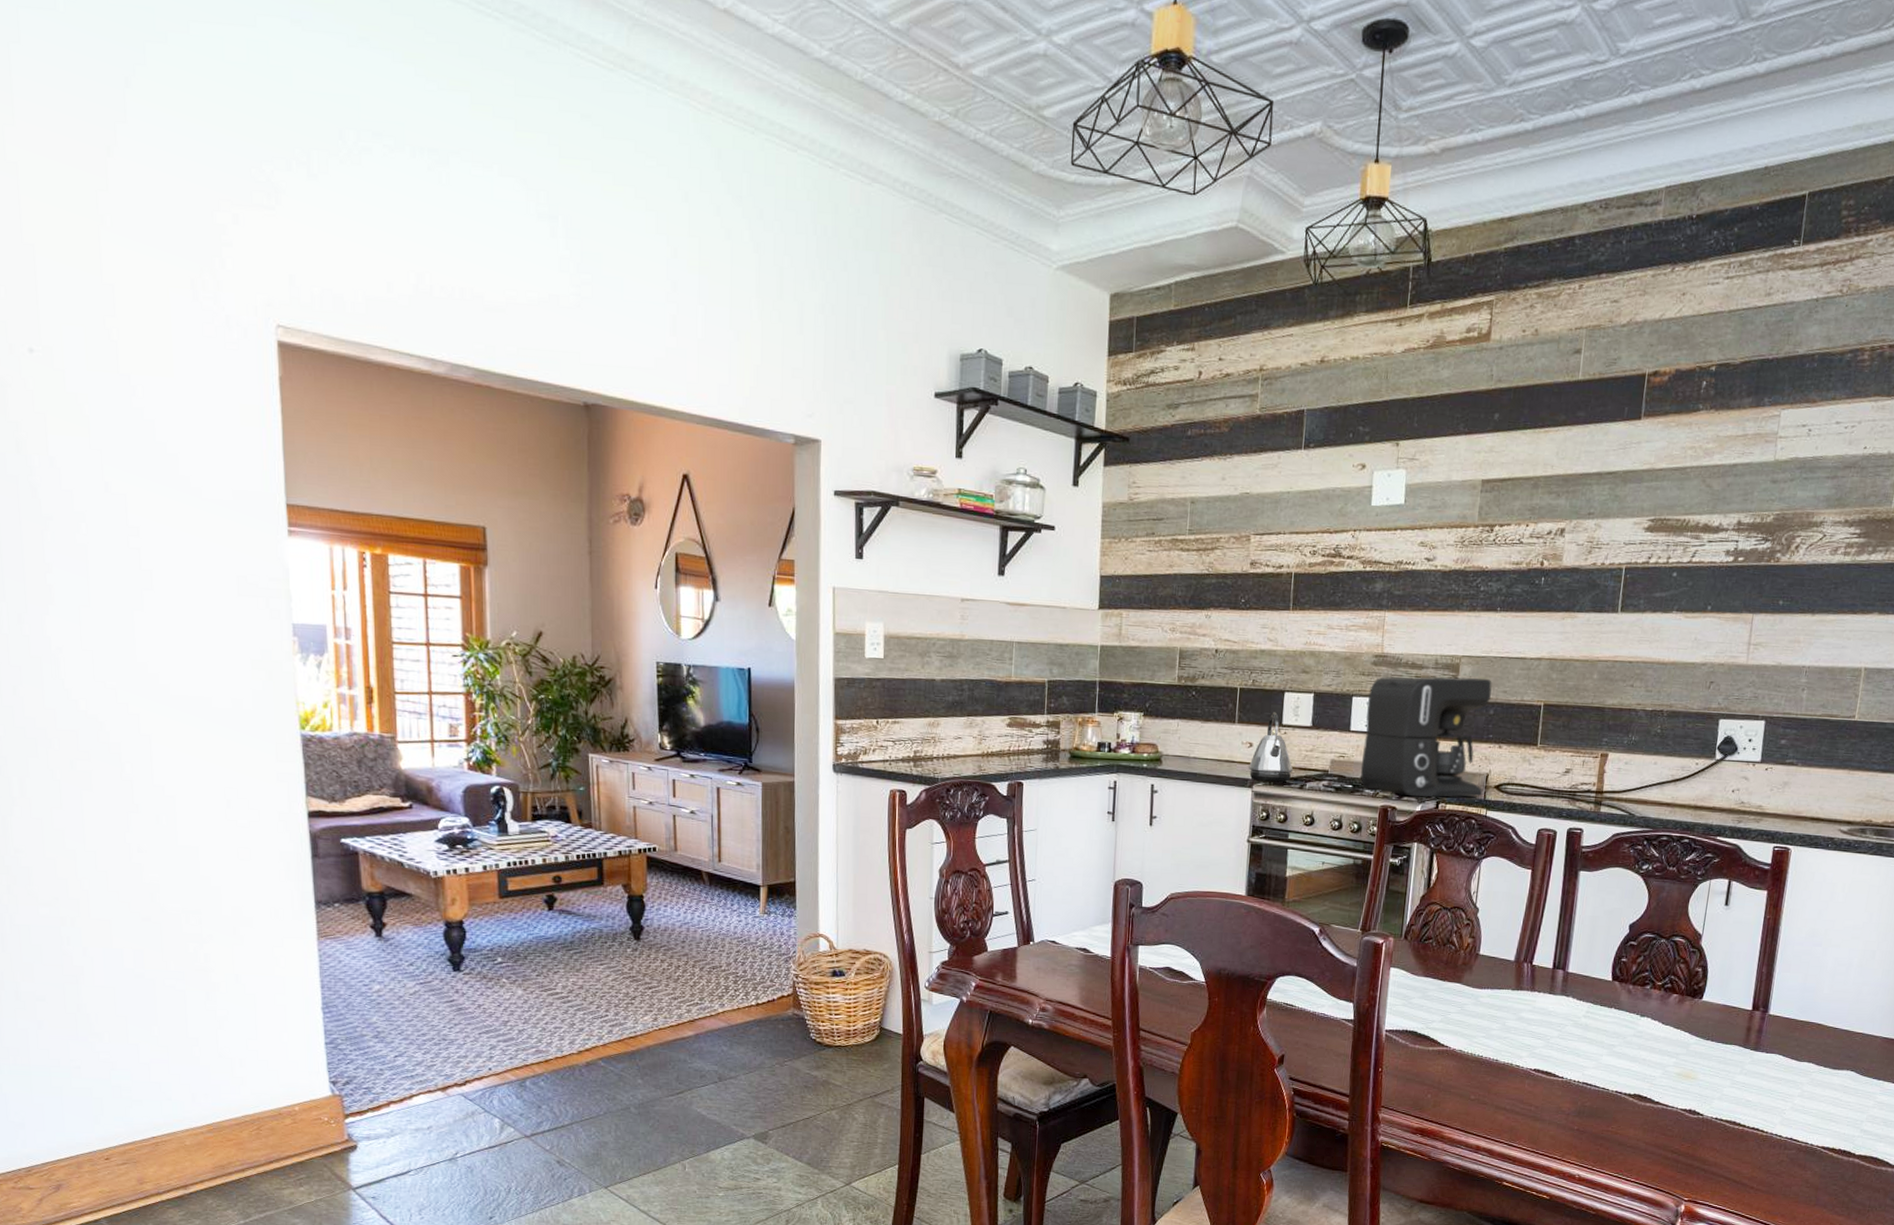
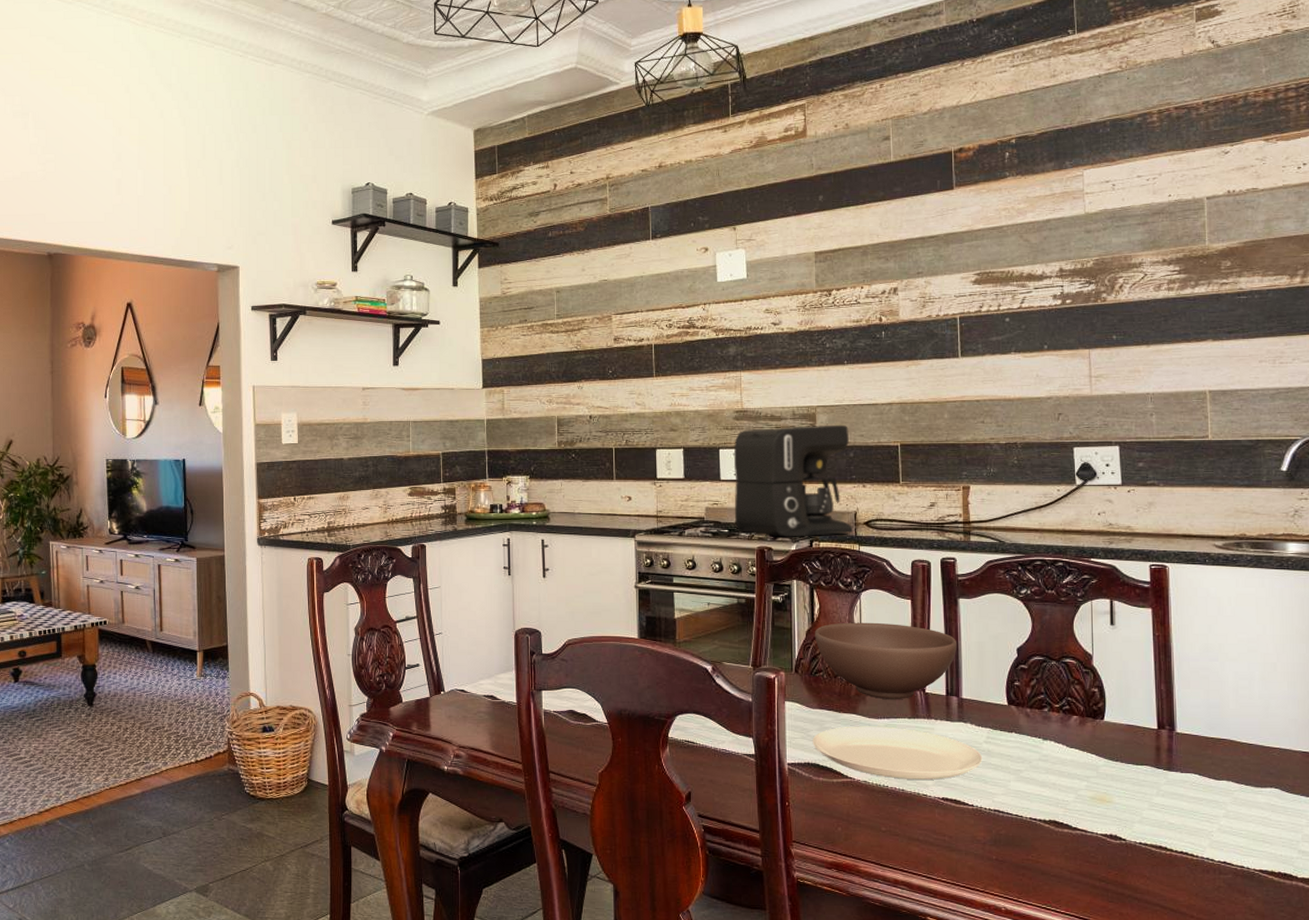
kettle: present [1249,712,1294,783] -> none [630,468,672,531]
plate: none [1413,995,1580,1052] -> present [812,726,983,780]
bowl: none [1429,889,1572,971] -> present [815,622,957,700]

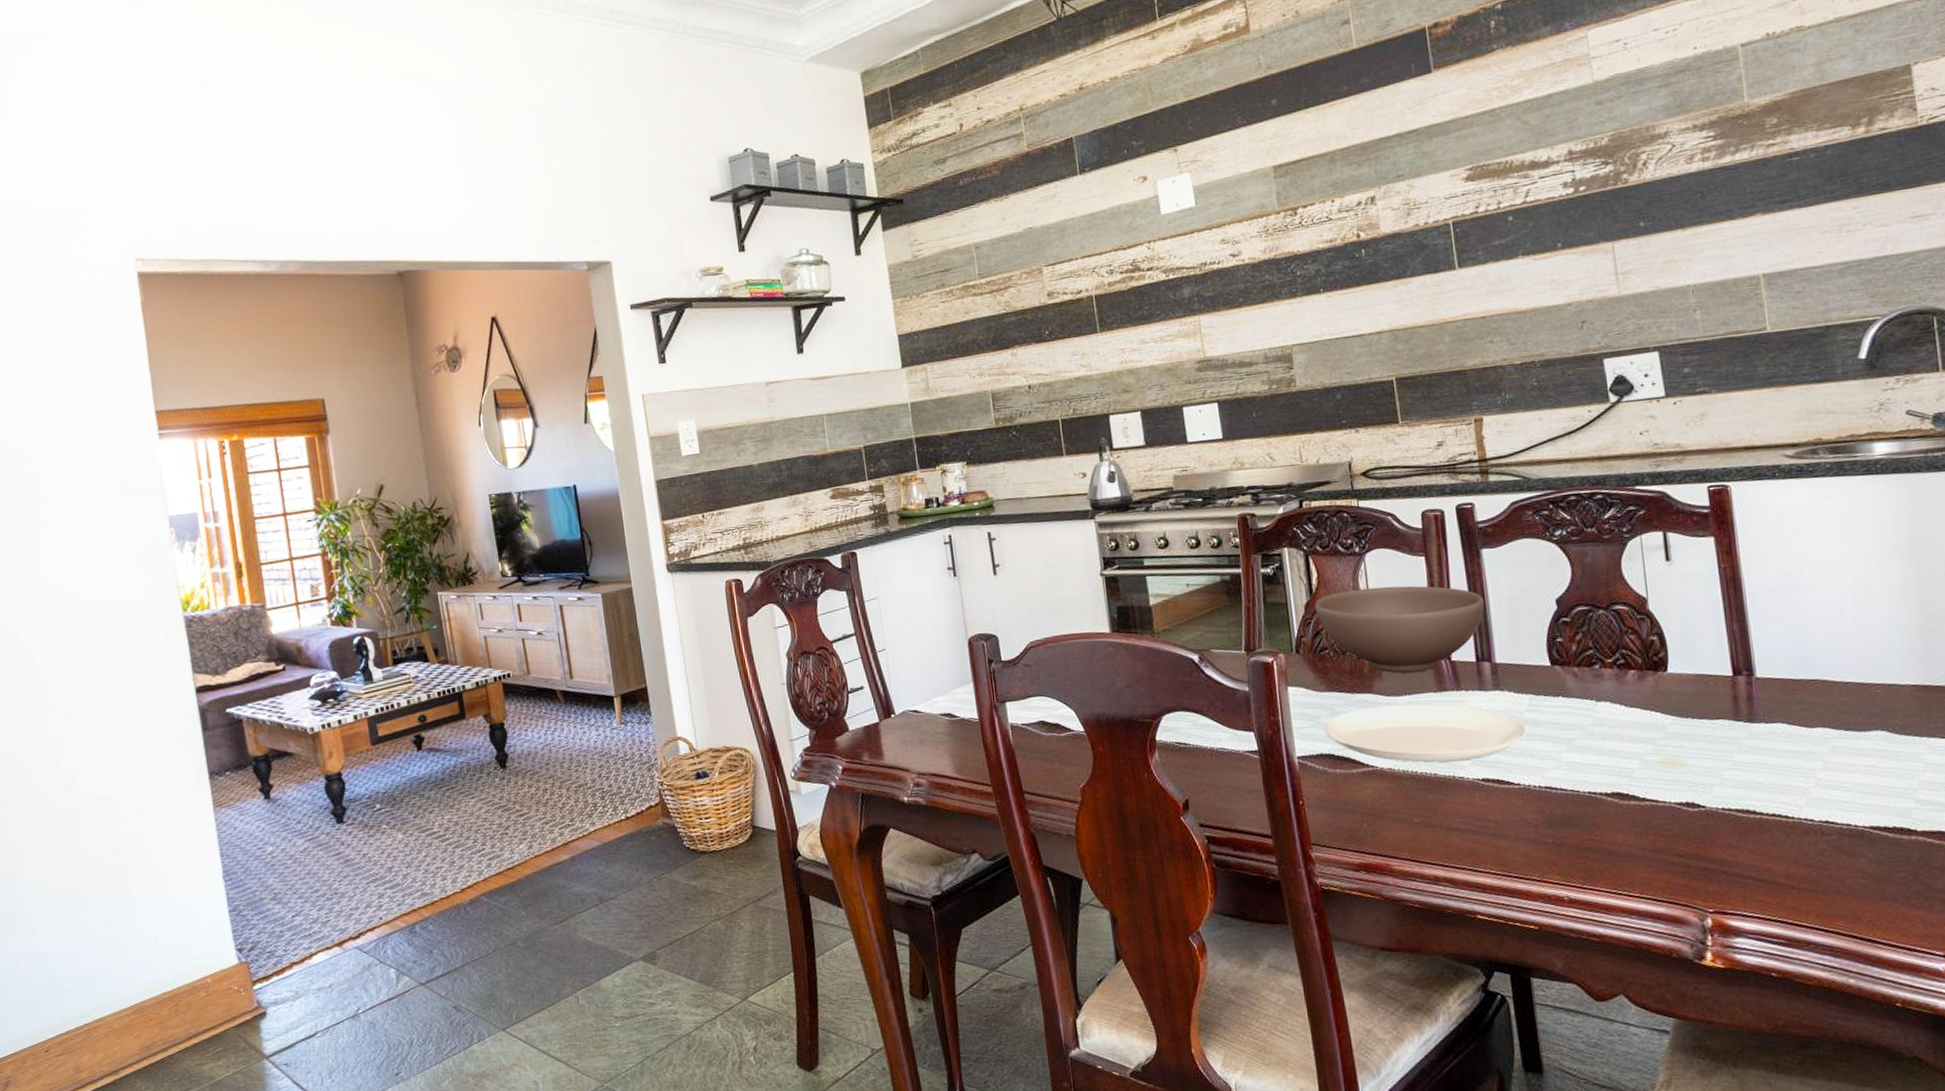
kettle: none [630,468,672,531] -> present [1086,437,1135,511]
coffee maker: present [733,424,854,537] -> none [1199,363,1350,500]

